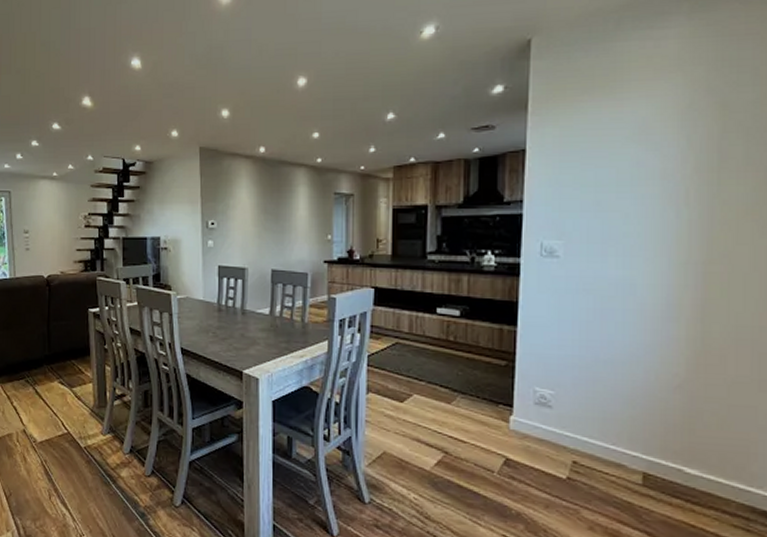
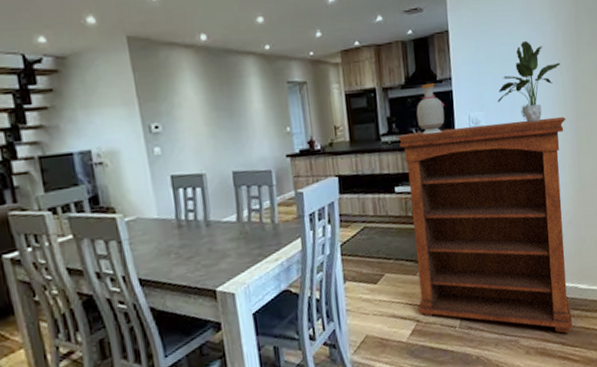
bookshelf: none [447,254,687,523] -> present [397,116,573,333]
bottle: none [473,205,510,259] -> present [416,84,445,135]
potted plant: none [583,163,688,259] -> present [497,40,561,123]

